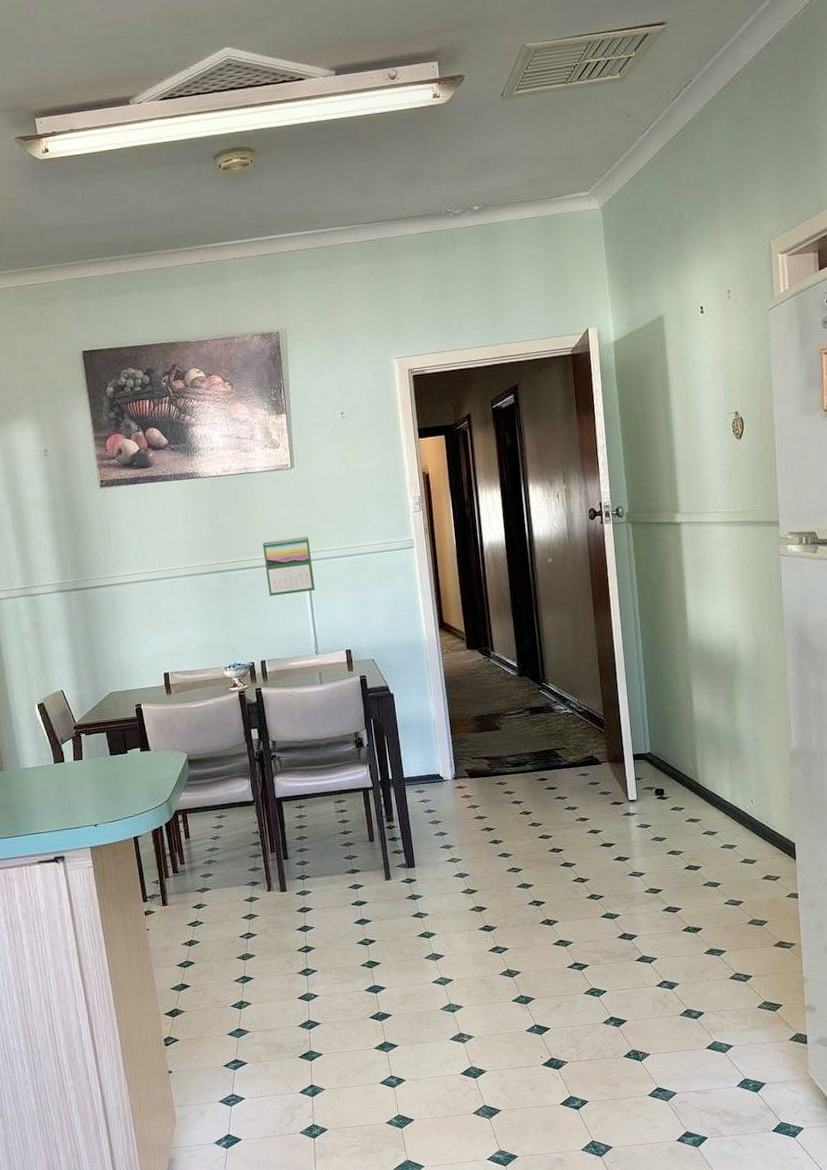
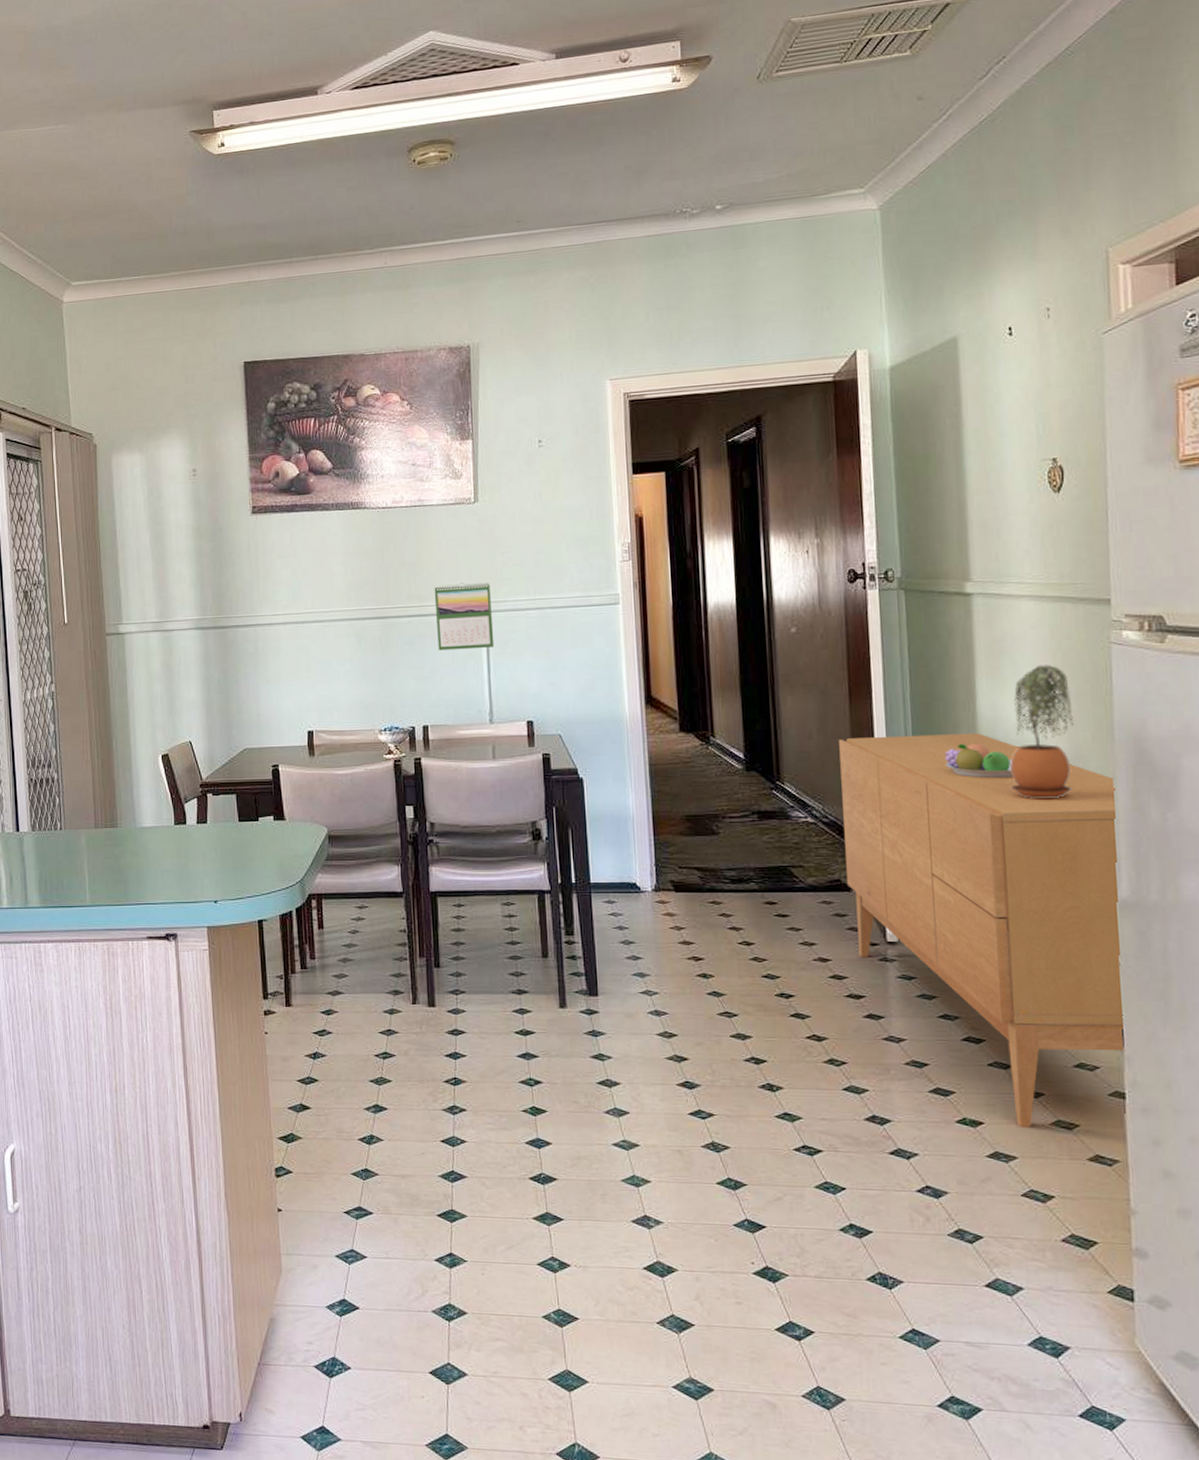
sideboard: none [588,632,798,928] -> present [839,733,1127,1127]
fruit bowl: none [665,639,714,668] -> present [944,742,1013,779]
potted plant: none [712,575,757,680] -> present [1010,665,1074,800]

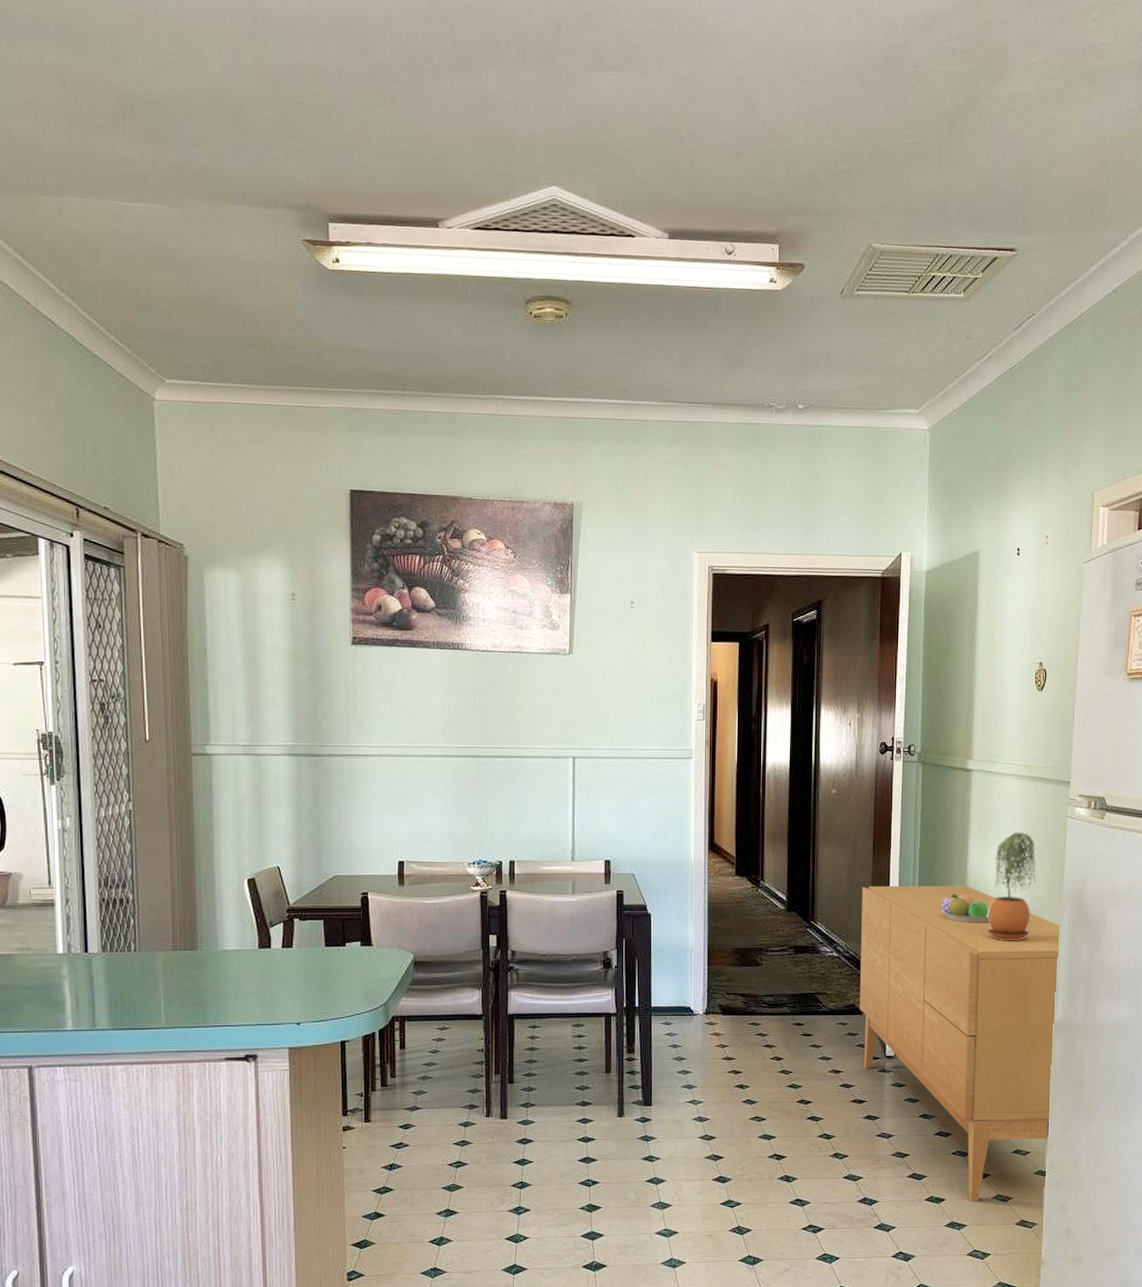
calendar: present [434,582,495,651] -> none [527,729,580,792]

